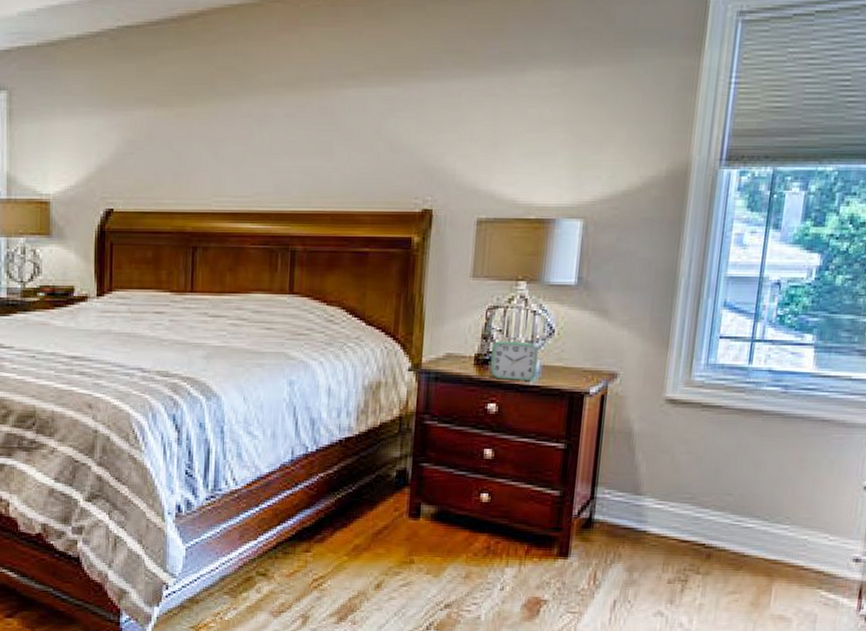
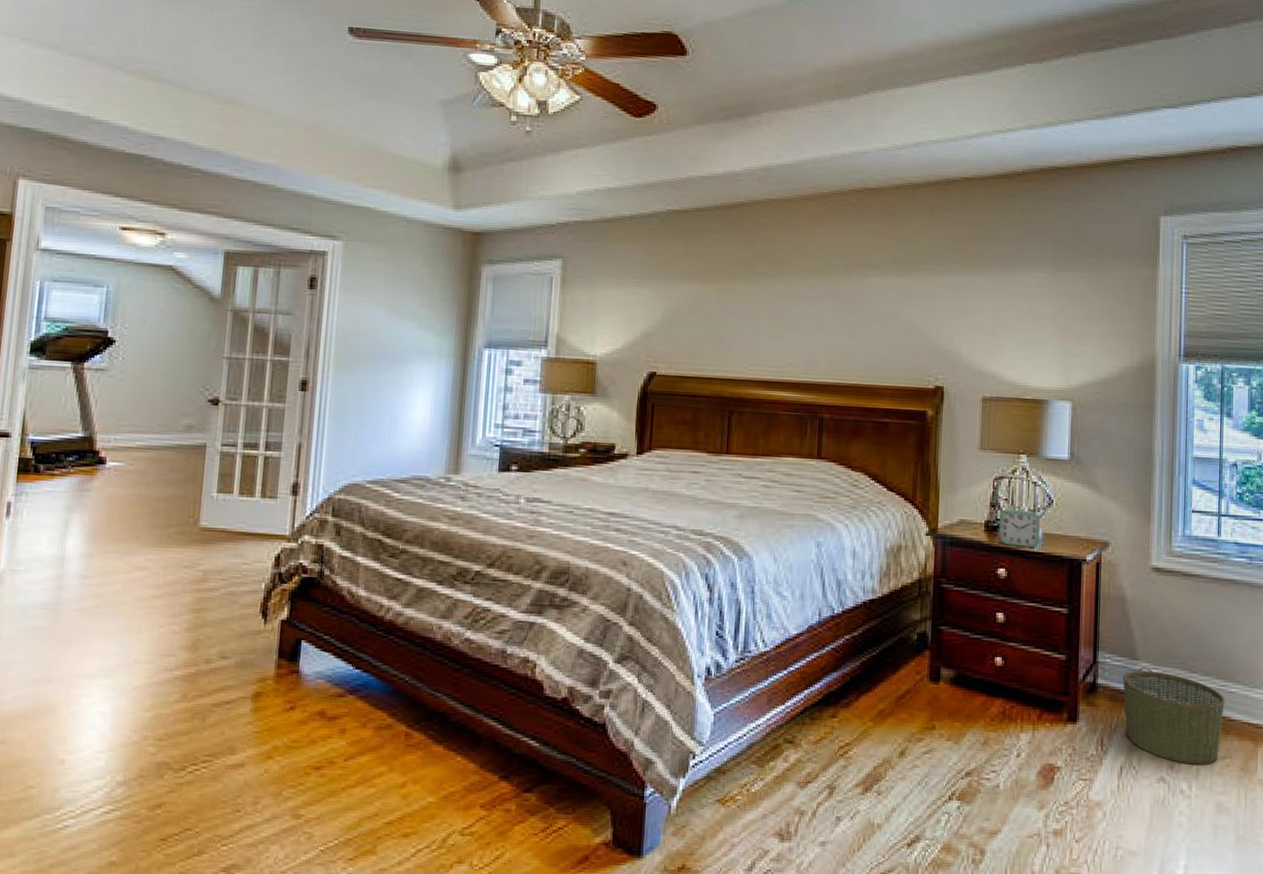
basket: none [621,502,740,600] -> present [1122,667,1226,765]

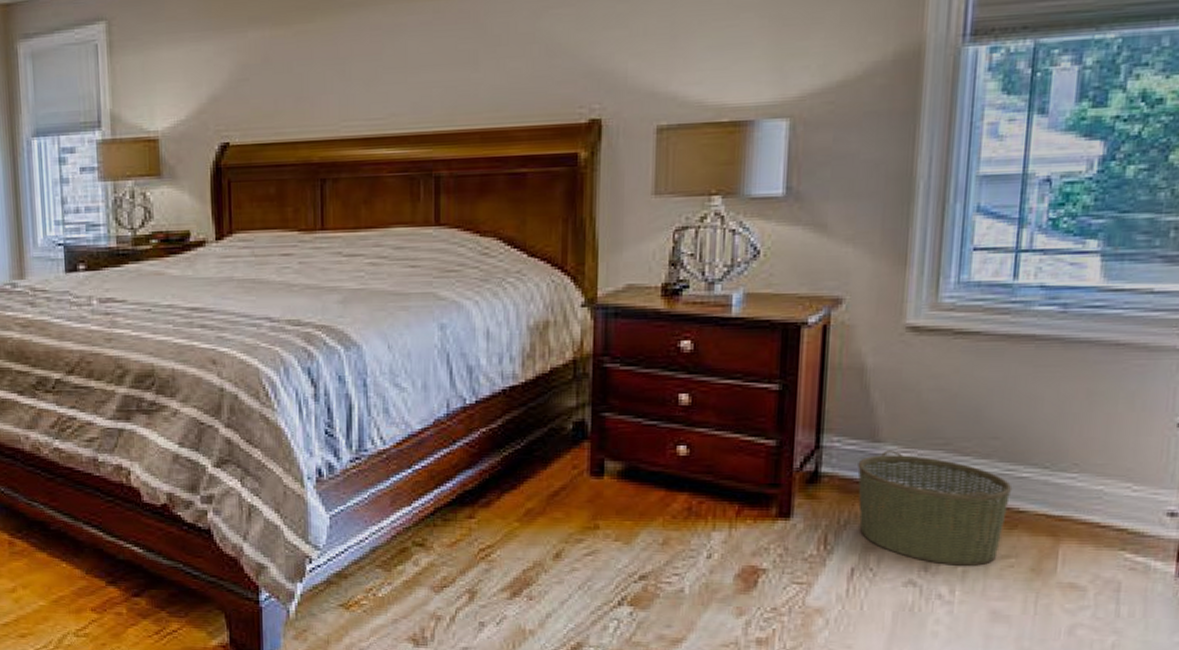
alarm clock: present [998,509,1040,548] -> none [681,266,740,313]

